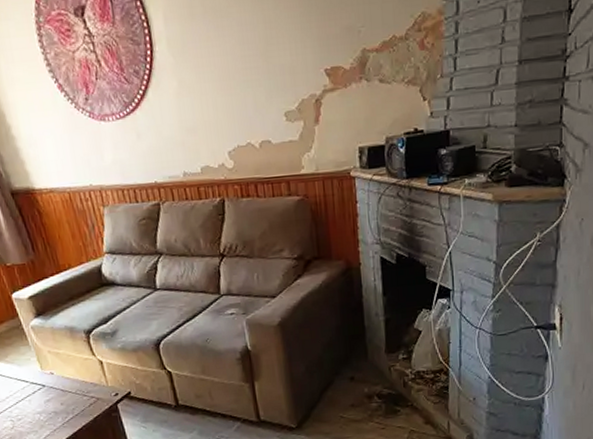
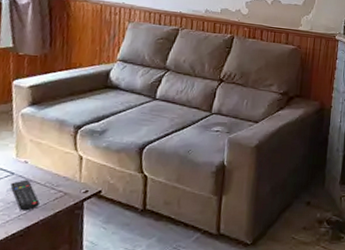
remote control: none [45,390,77,420] -> present [10,180,40,211]

